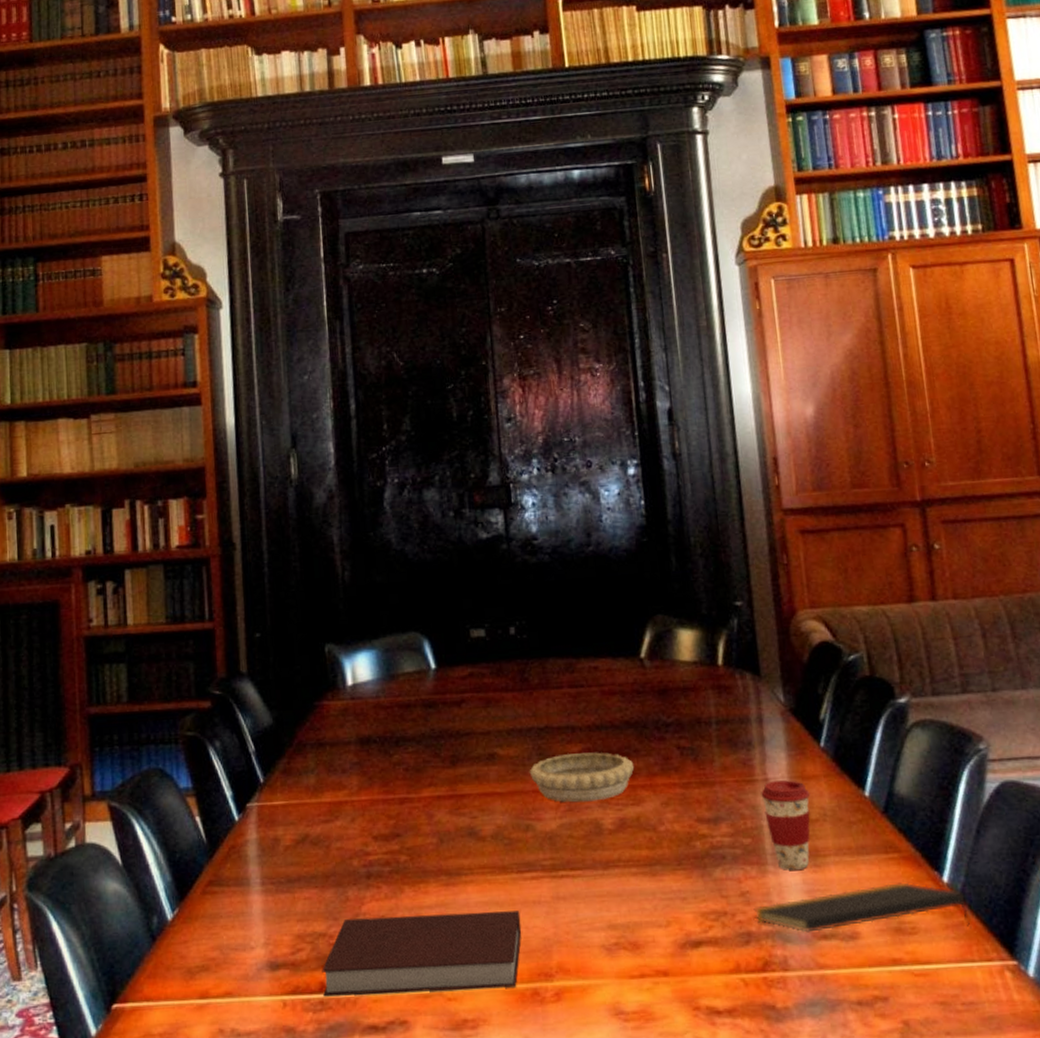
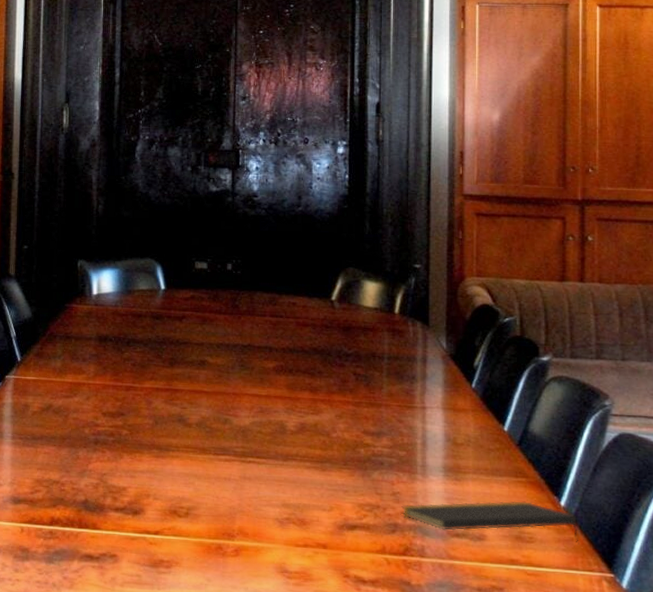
notebook: present [322,910,522,997] -> none [53,473,213,541]
decorative bowl: present [529,752,635,803] -> none [231,368,317,408]
coffee cup: present [761,780,811,870] -> none [418,409,459,481]

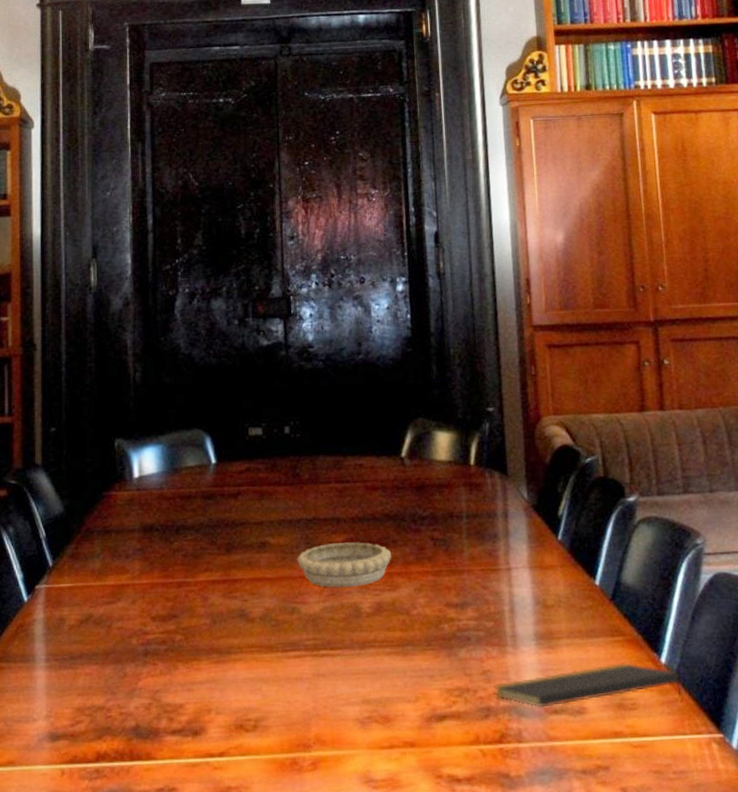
decorative bowl: none [231,368,317,408] -> present [297,542,392,588]

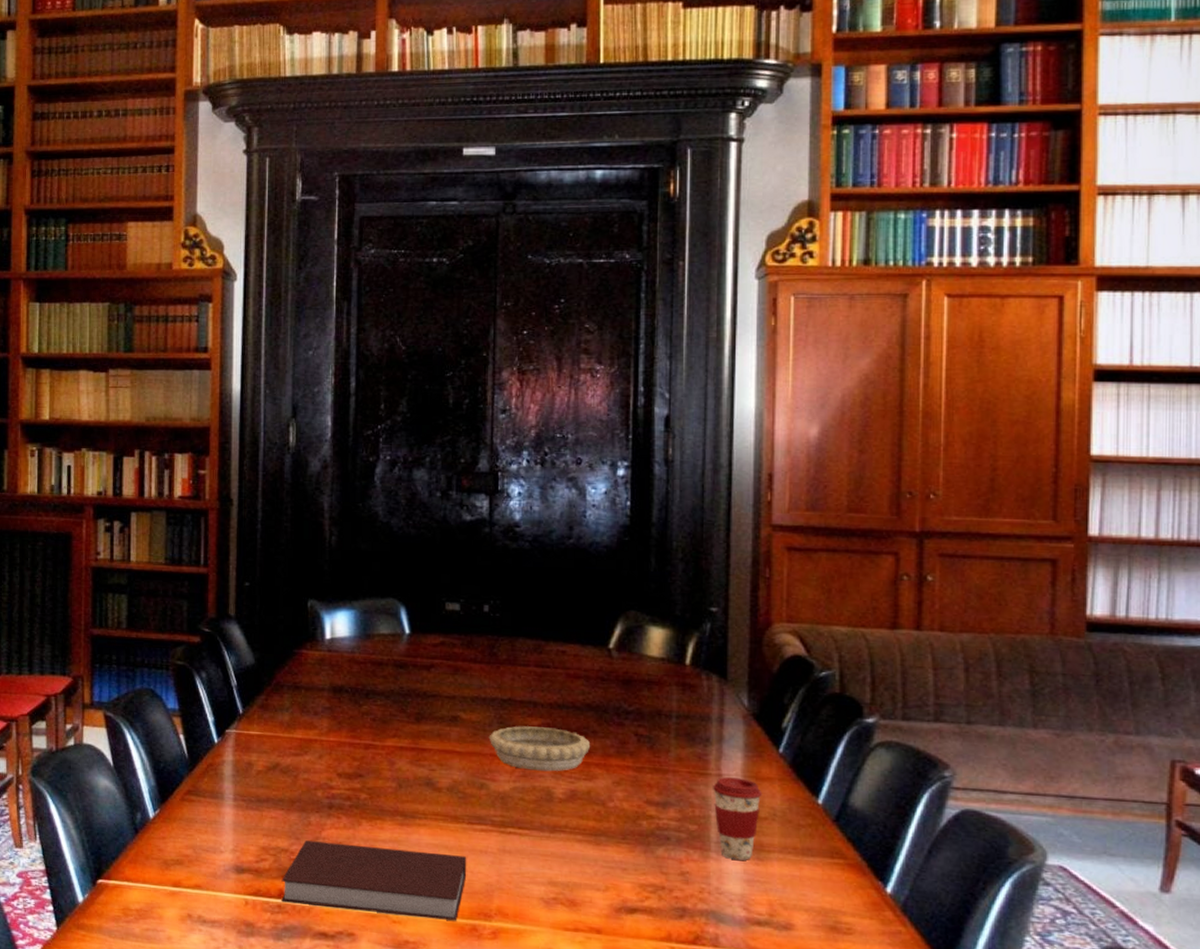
notebook: none [98,686,284,766] -> present [281,840,467,921]
notepad: present [493,662,684,708] -> none [691,885,909,938]
coffee cup: none [504,569,548,651] -> present [713,777,762,860]

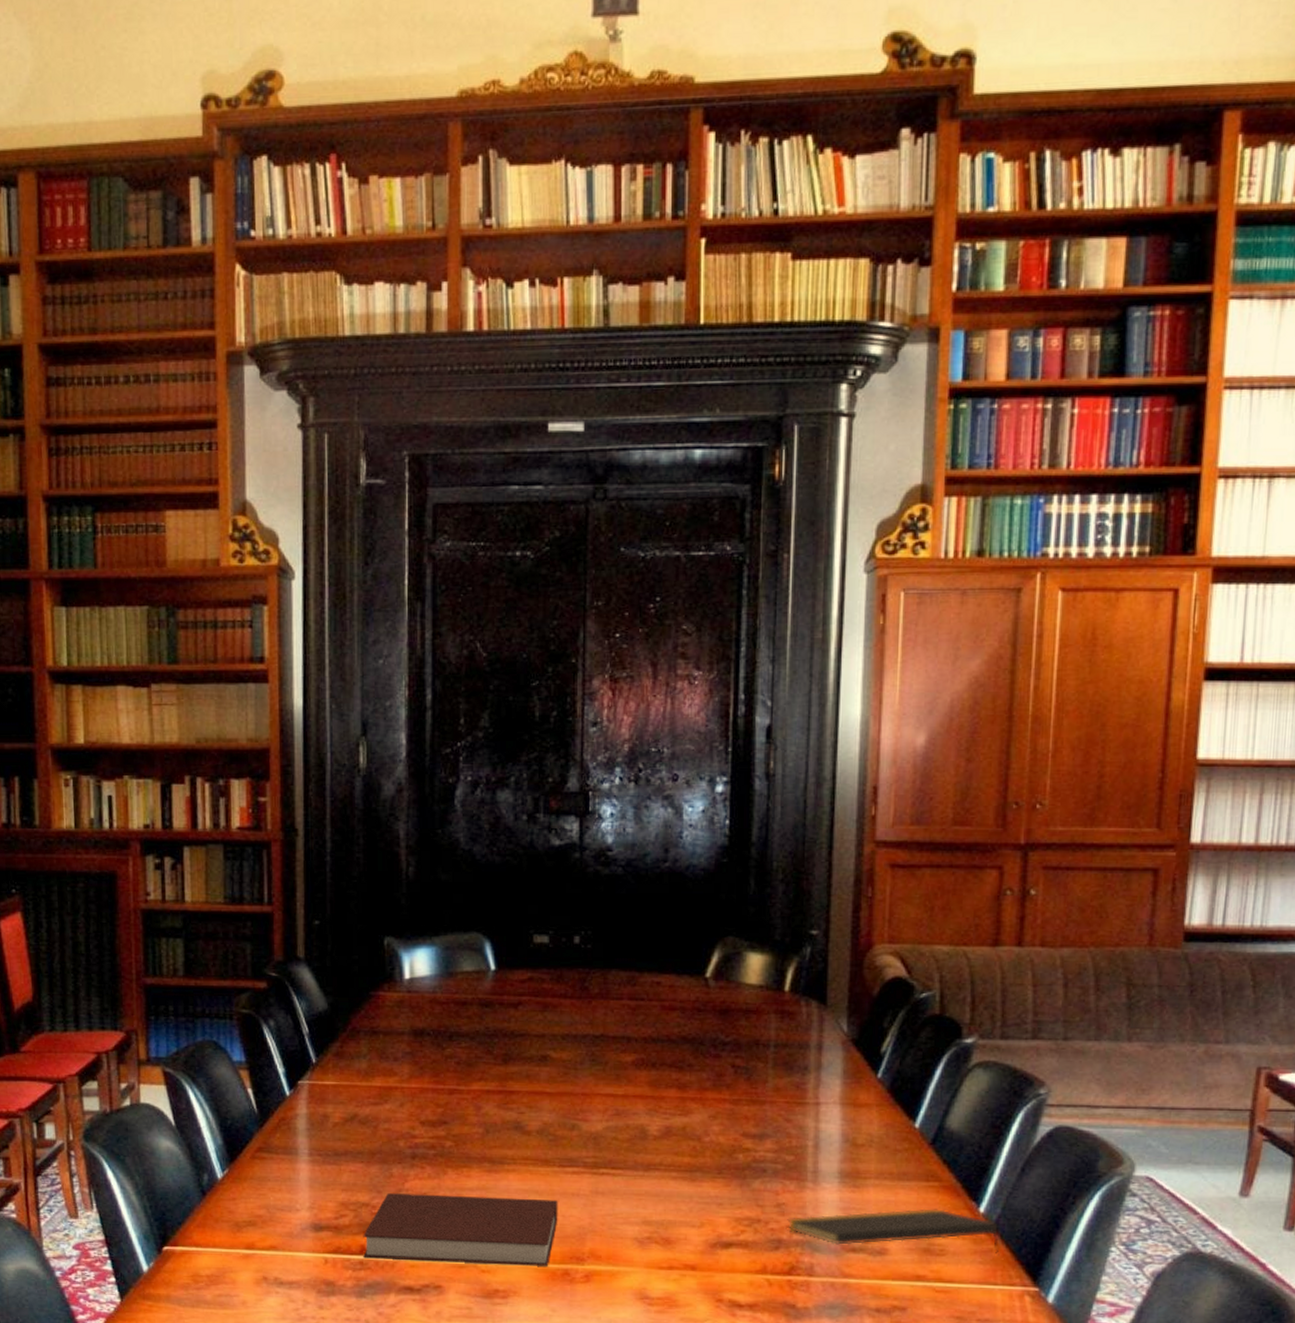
decorative bowl: present [488,726,591,772] -> none [580,1062,687,1109]
notepad: none [691,885,909,938] -> present [787,1208,1000,1256]
coffee cup: present [713,777,762,860] -> none [810,1105,860,1188]

